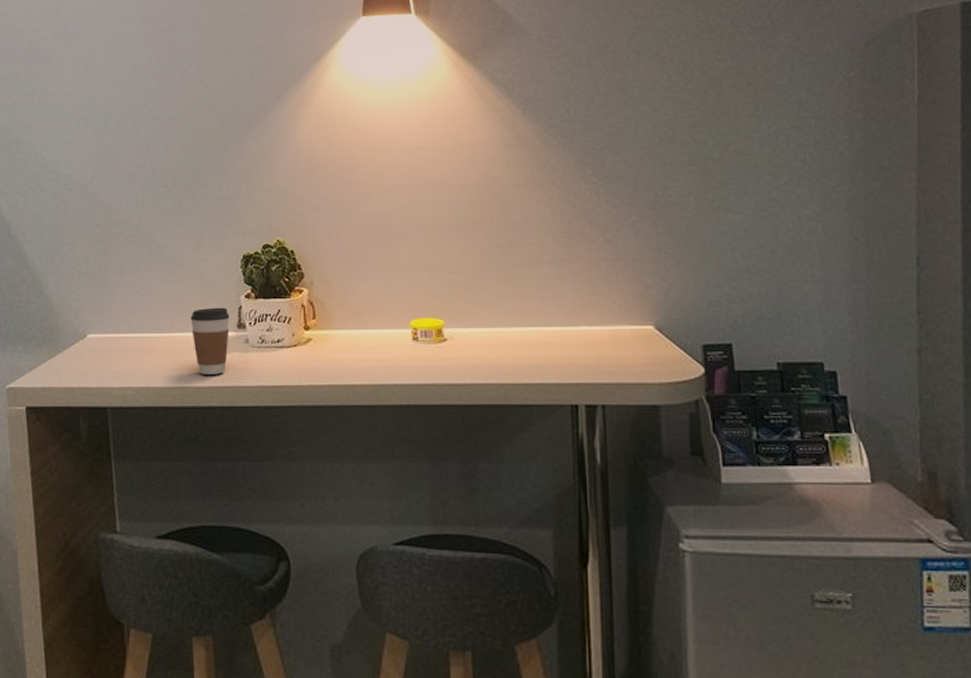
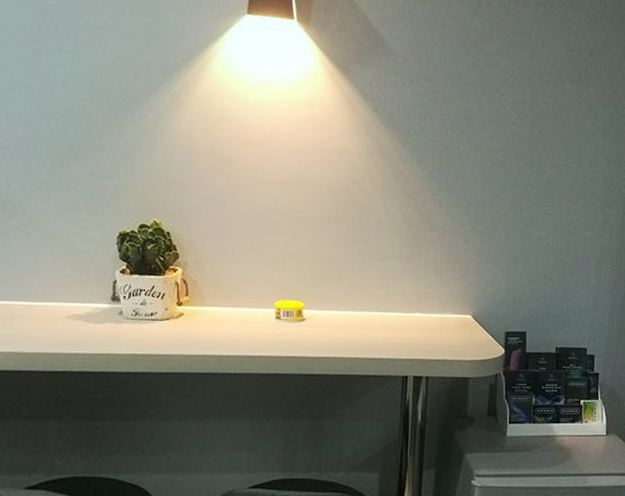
coffee cup: present [190,307,230,375] -> none [63,280,104,343]

